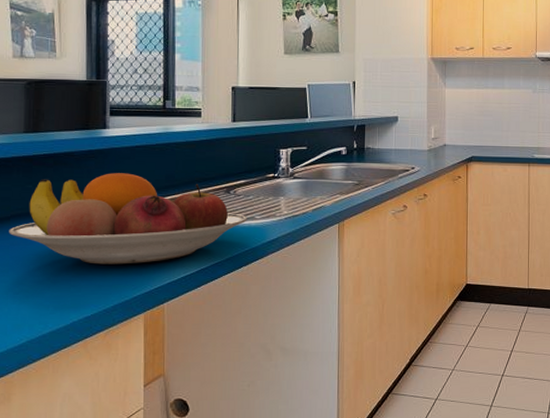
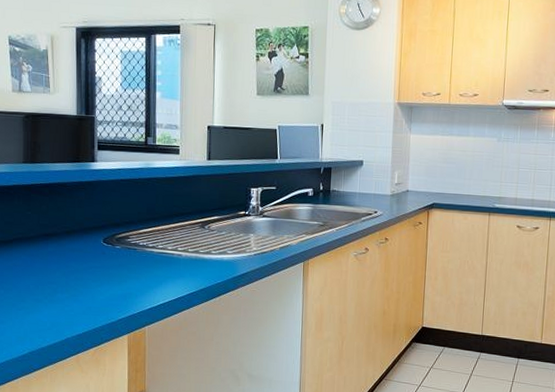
fruit bowl: present [9,173,247,265] -> none [12,204,220,289]

